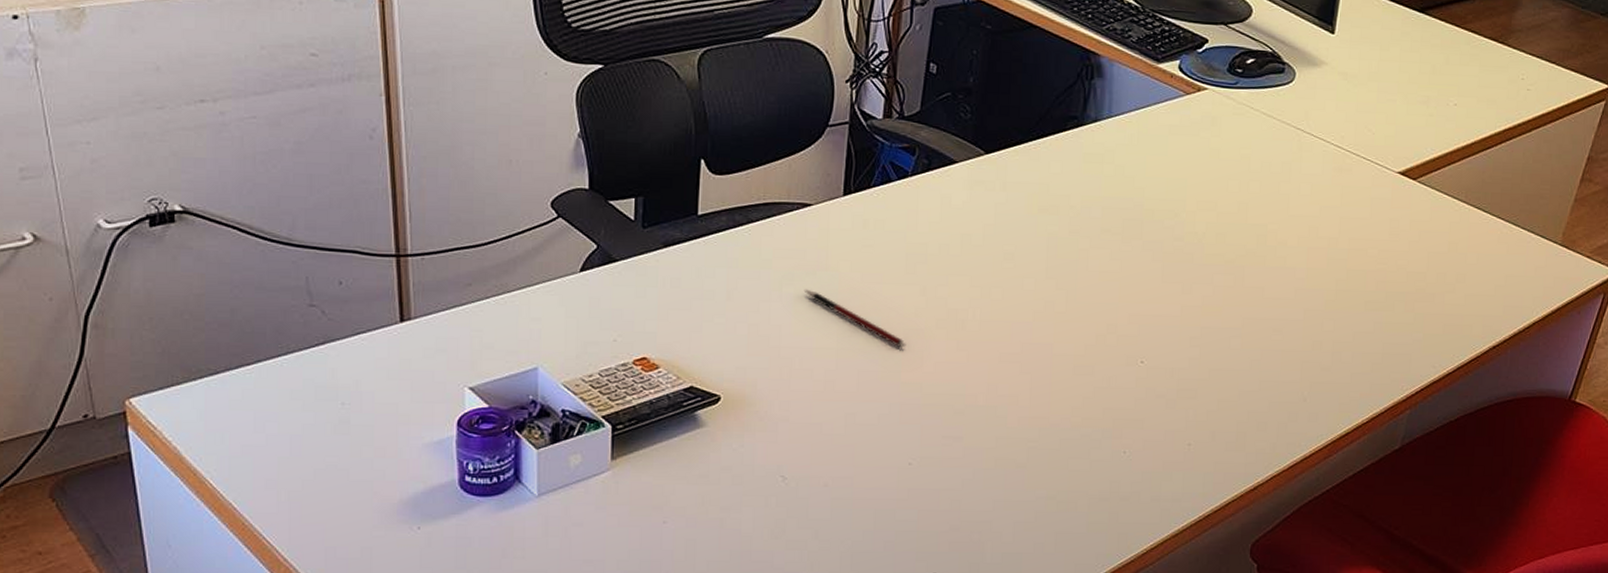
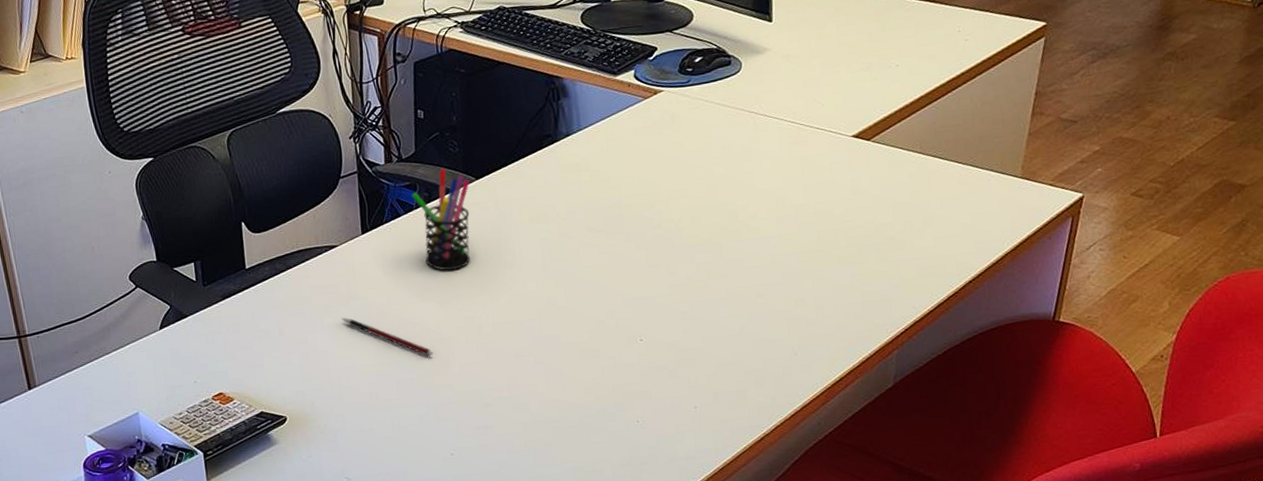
pen holder: none [908,135,978,253] -> present [411,168,470,271]

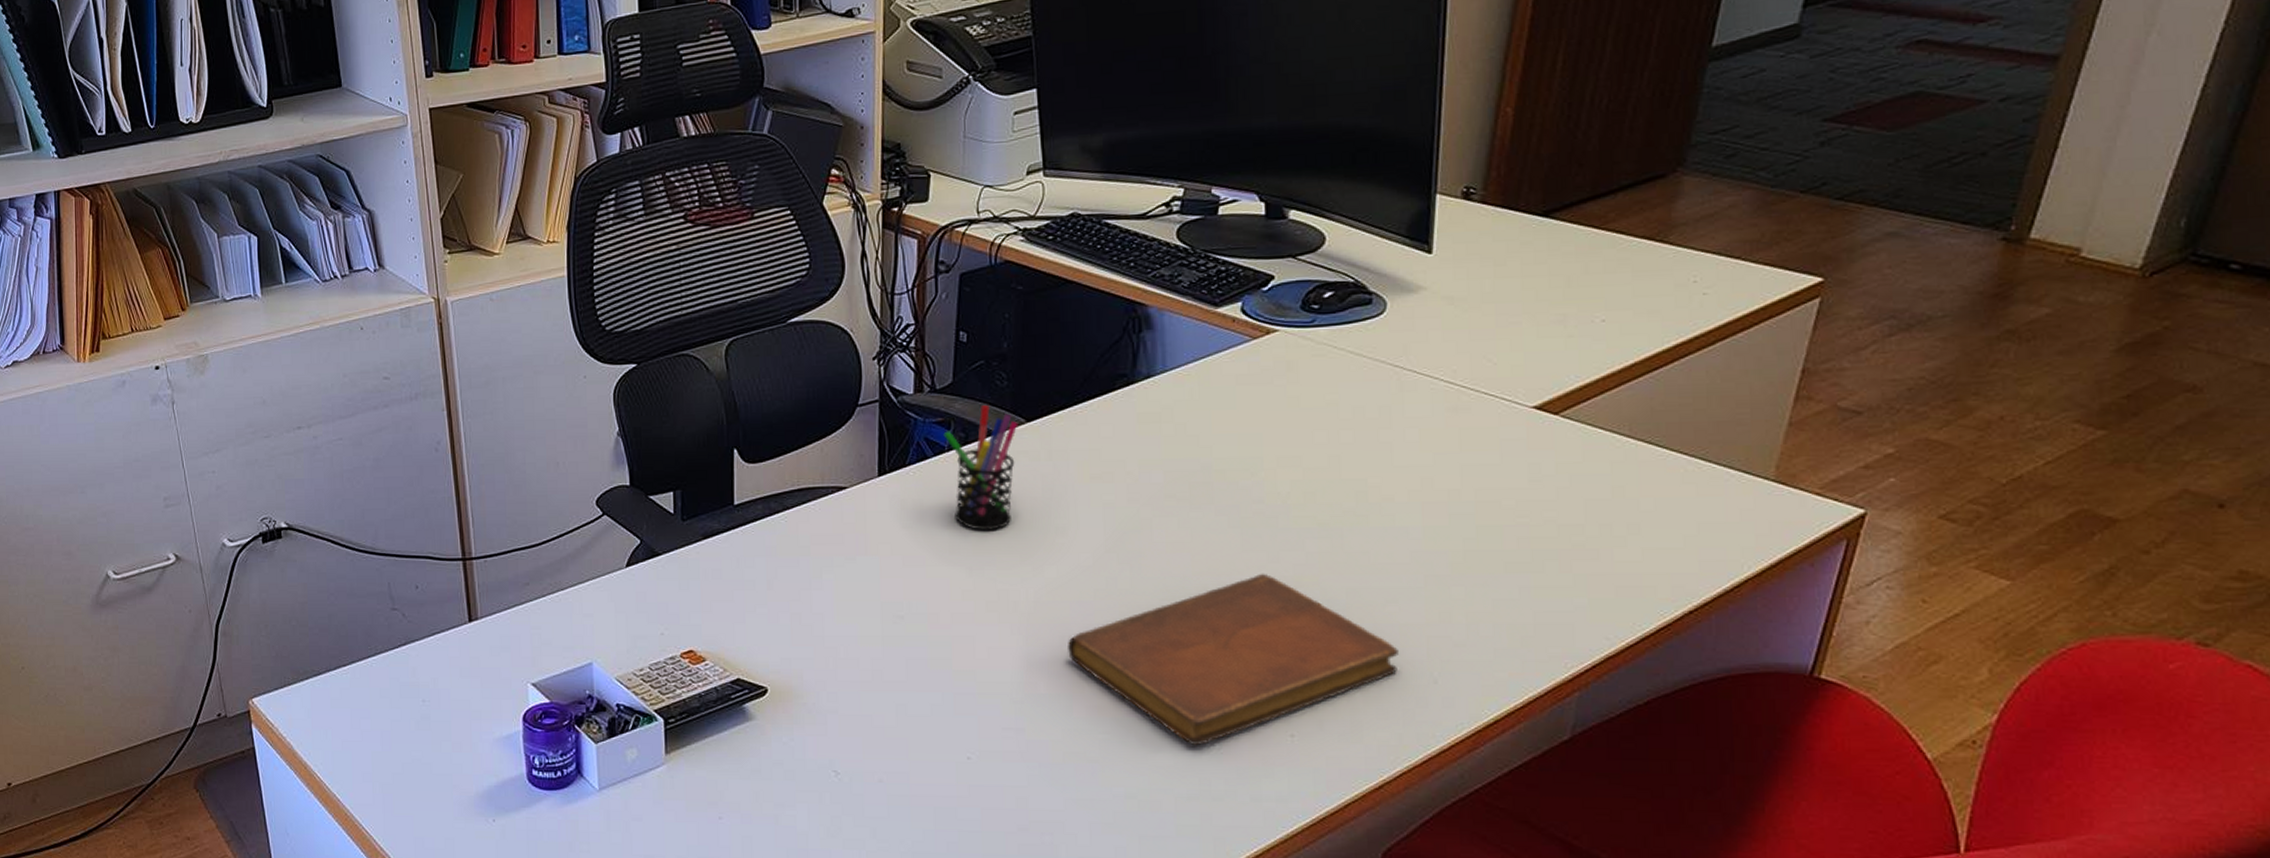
pen: present [341,317,434,356] -> none [844,575,956,632]
notebook: none [522,283,768,423] -> present [1068,573,1398,745]

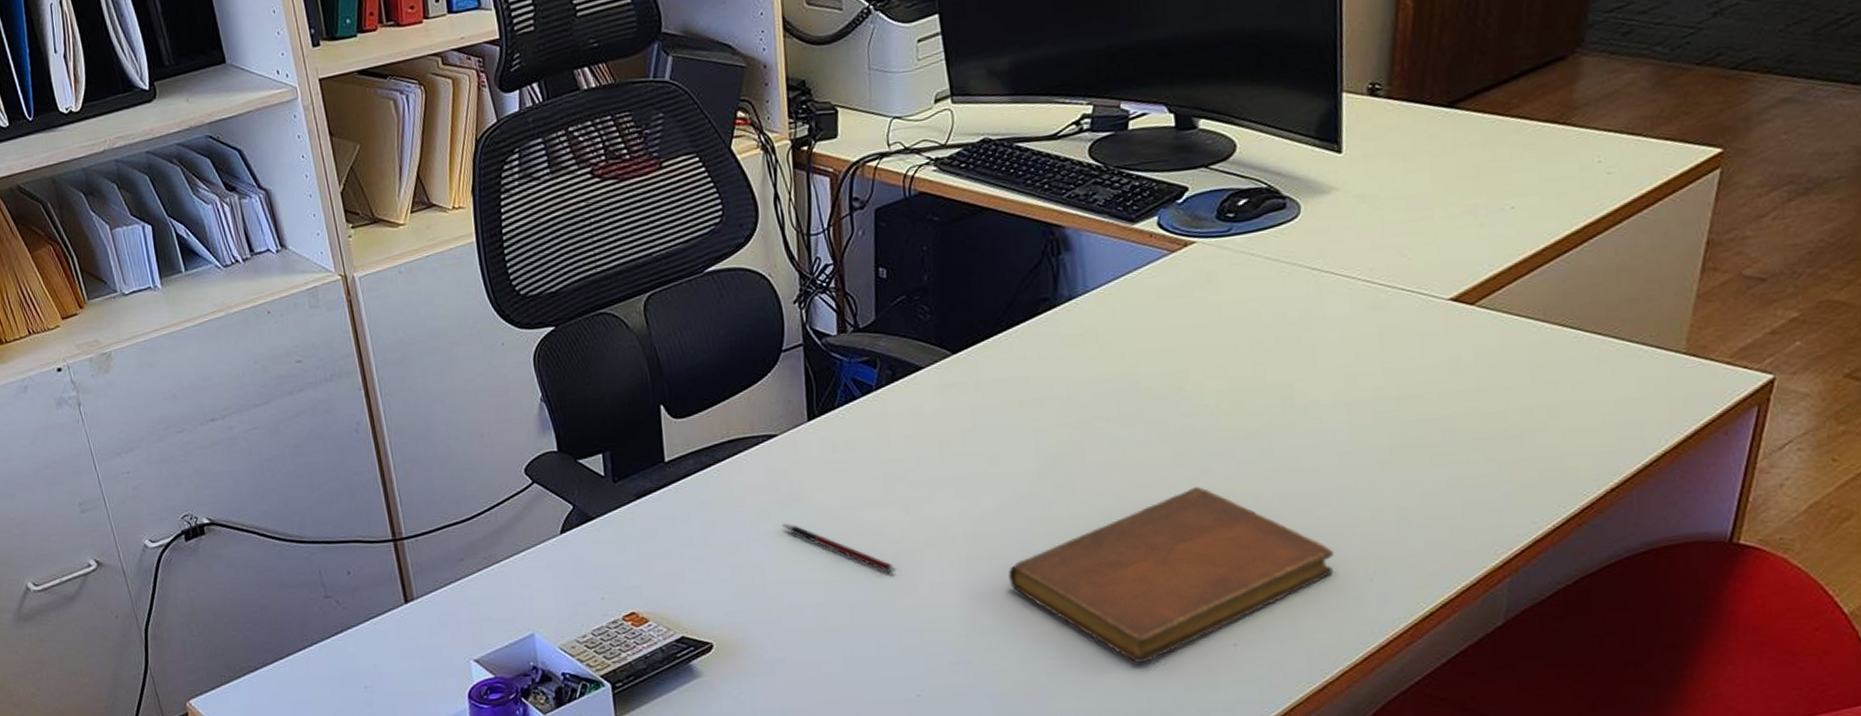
pen: none [844,575,956,632] -> present [781,523,897,572]
pen holder: present [943,405,1018,530] -> none [870,340,944,467]

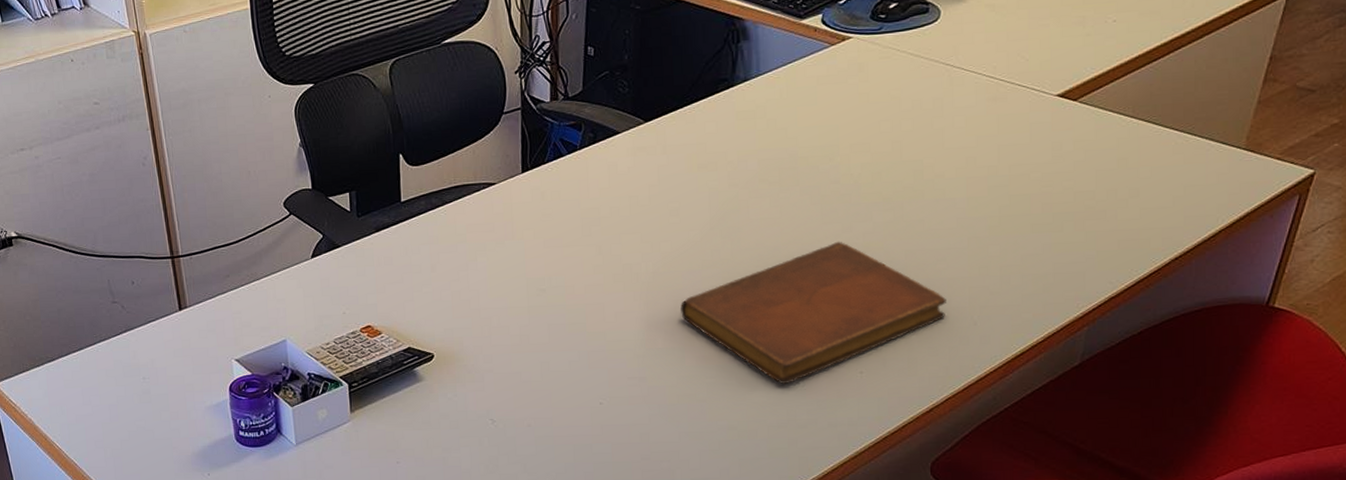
pen: present [781,523,897,572] -> none [495,257,589,301]

